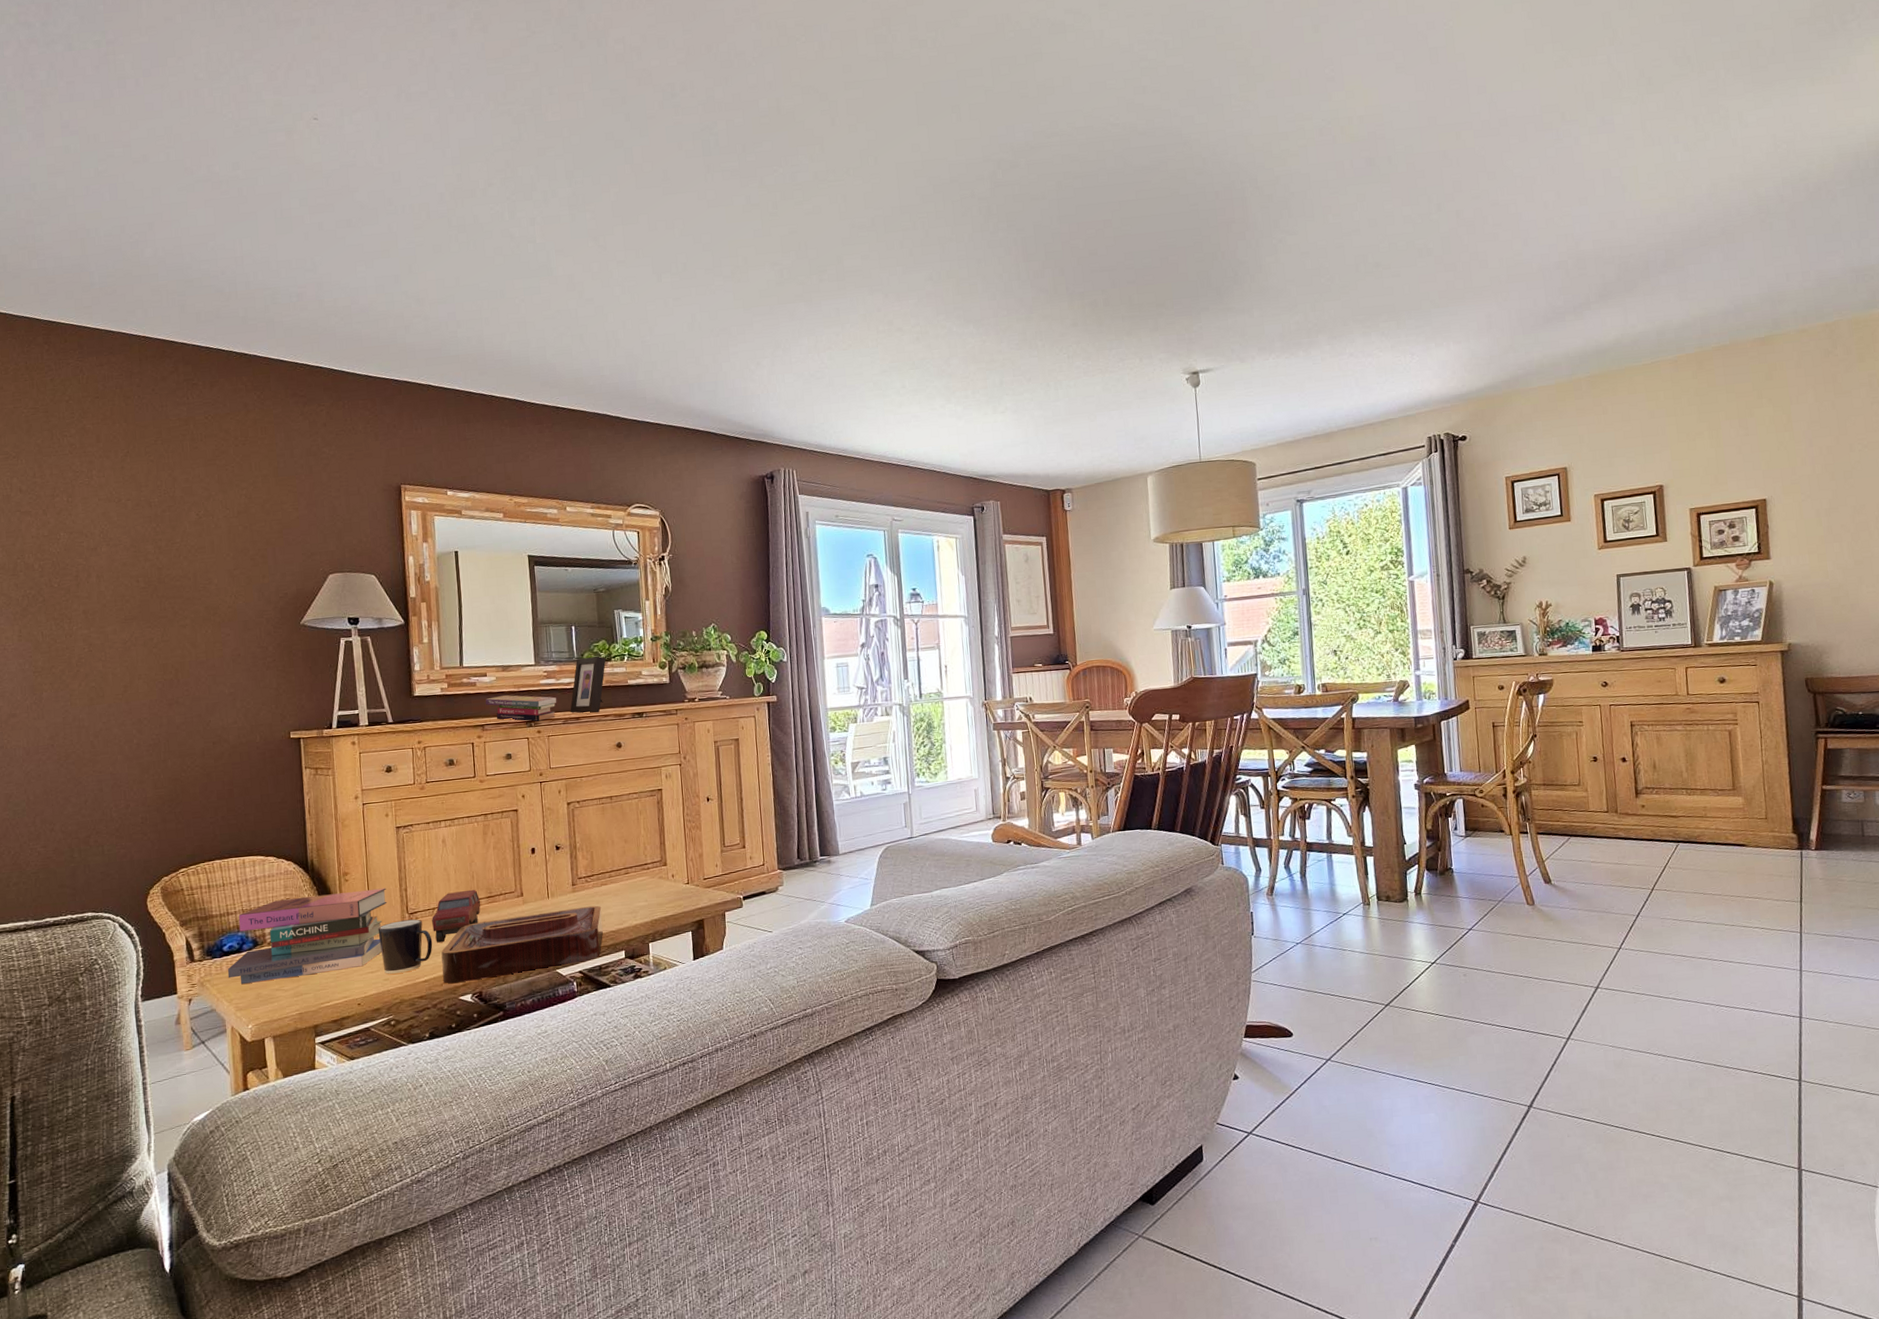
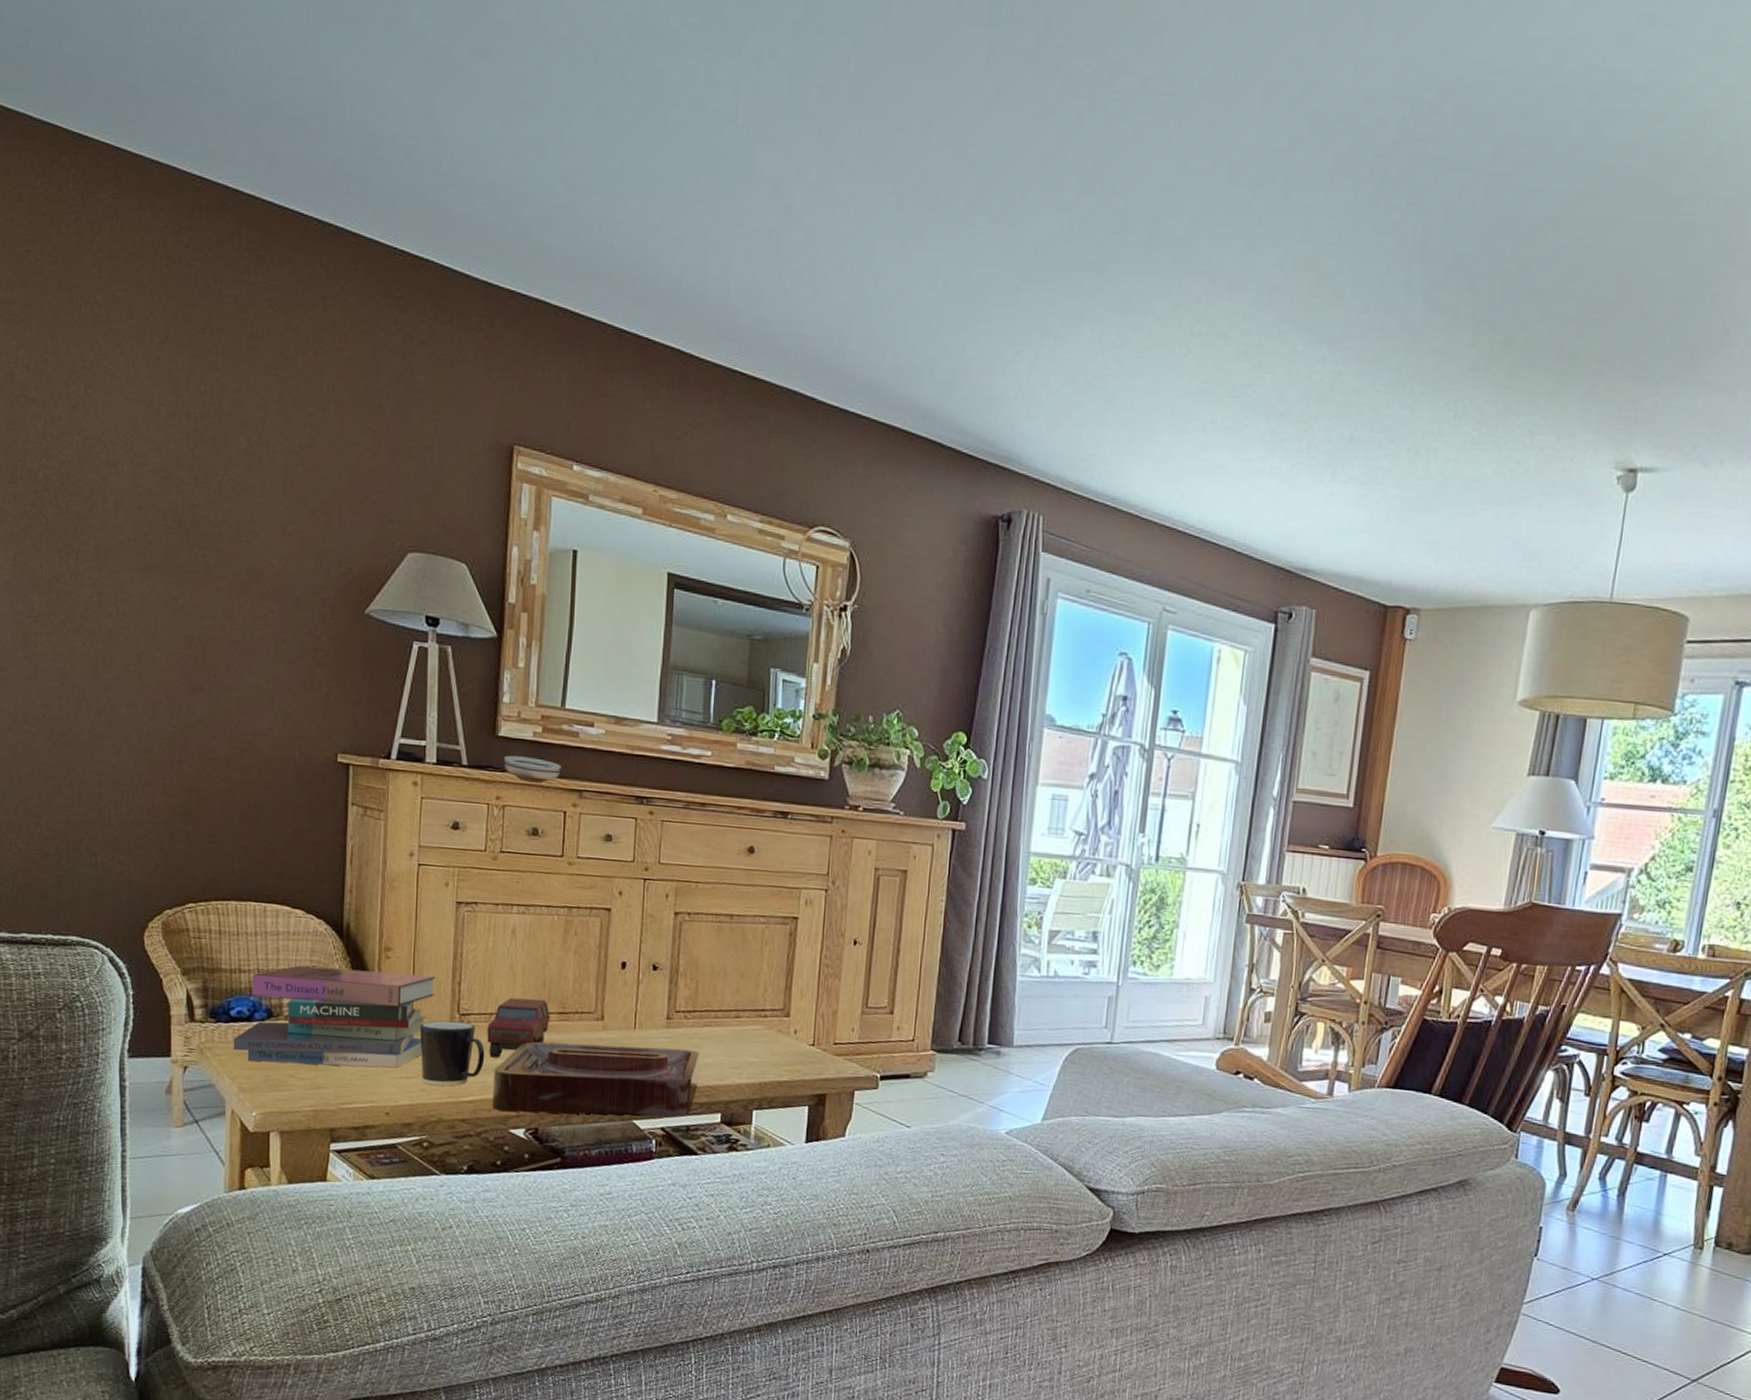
bowl: none [420,707,466,727] -> present [503,755,562,783]
books: present [485,695,557,722] -> none [587,756,680,800]
picture frame: present [570,656,606,714] -> none [695,725,751,803]

